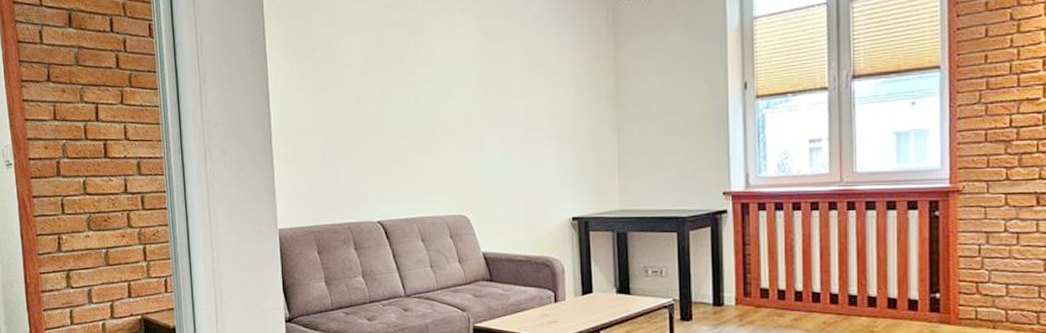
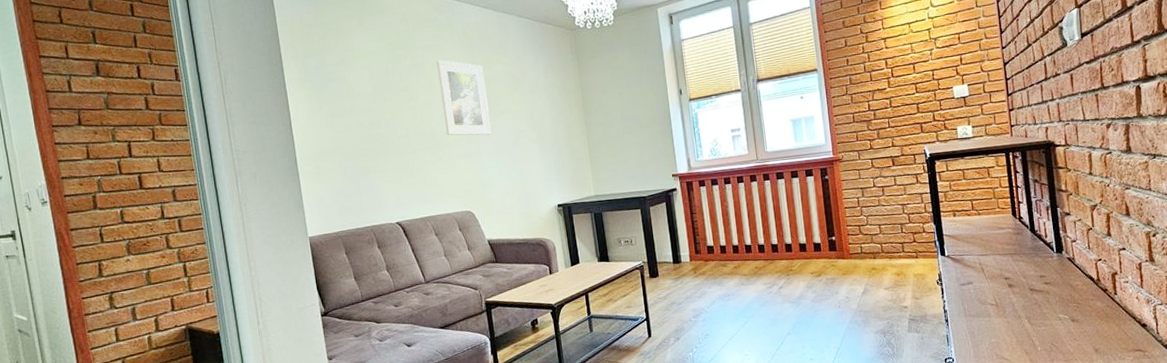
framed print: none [440,28,499,125] -> present [437,60,492,136]

